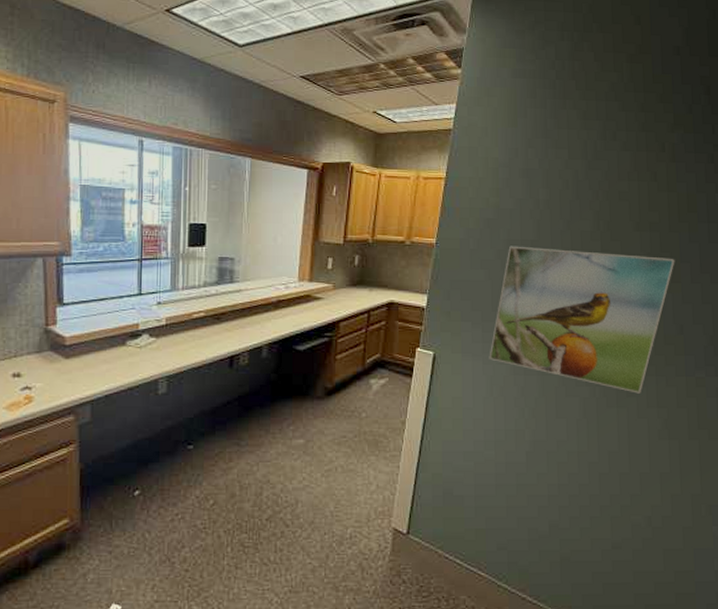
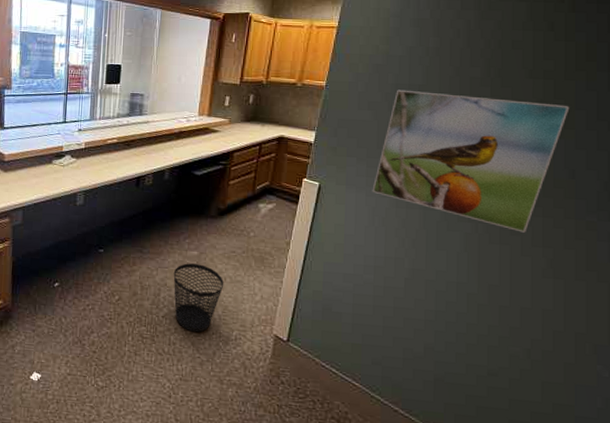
wastebasket: none [277,454,335,534] -> present [173,263,224,333]

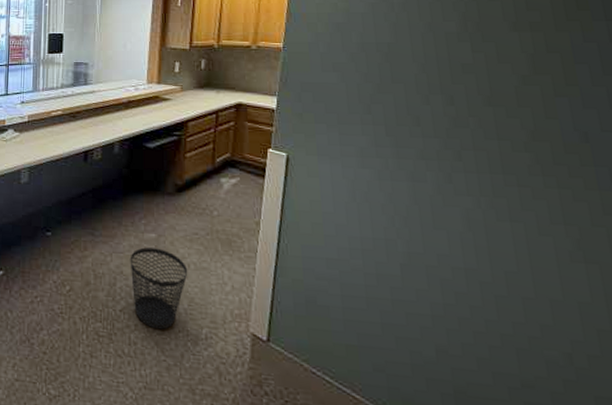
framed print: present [372,89,570,233] -> none [348,48,568,208]

